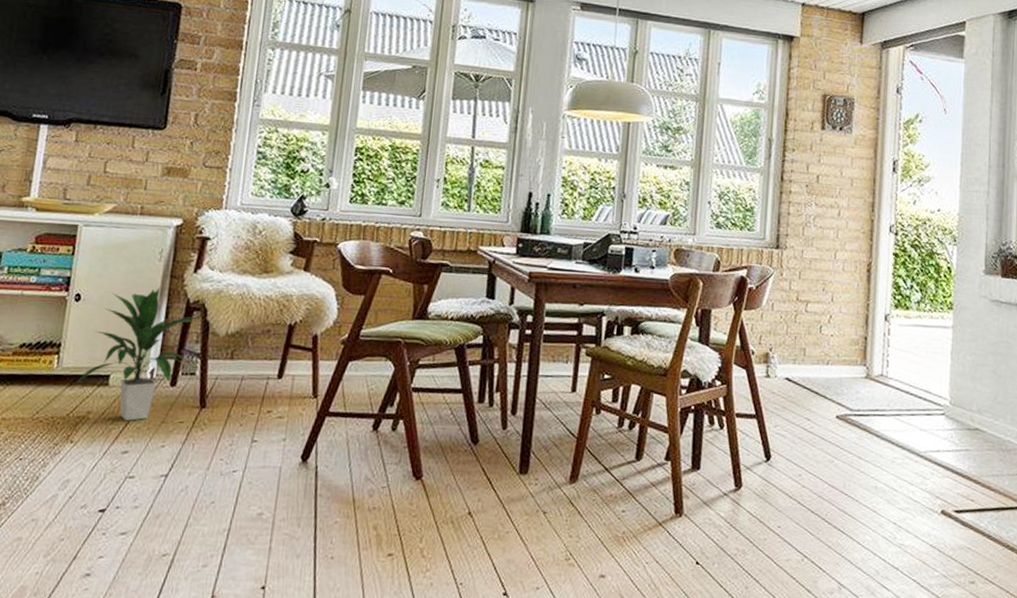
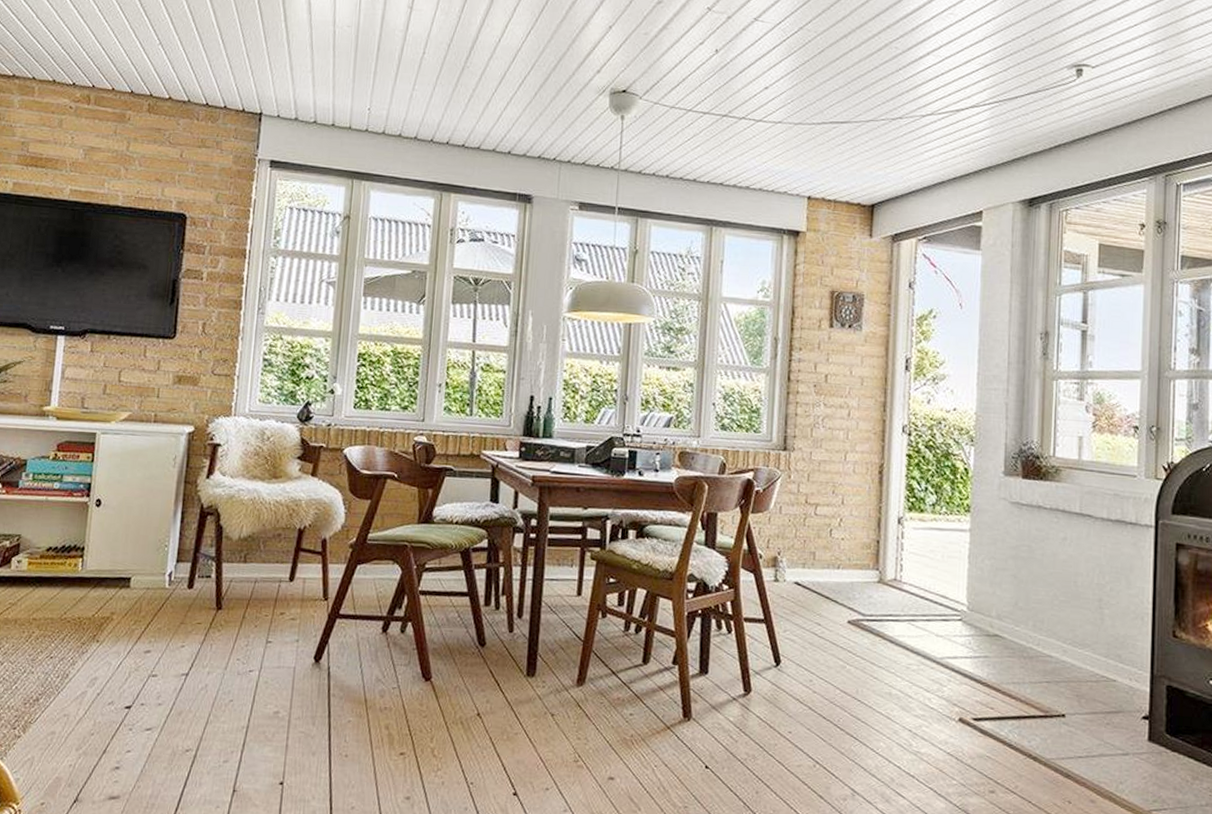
indoor plant: present [72,287,201,421] -> none [96,492,215,622]

